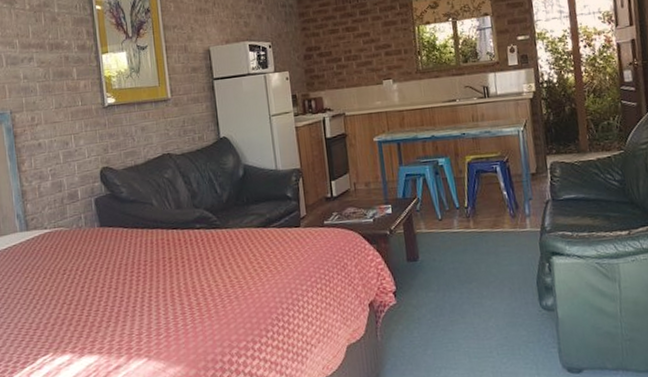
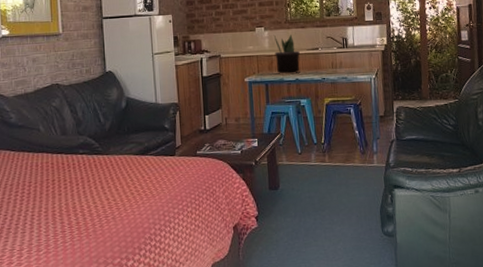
planter: none [403,86,436,131] -> present [273,35,300,74]

